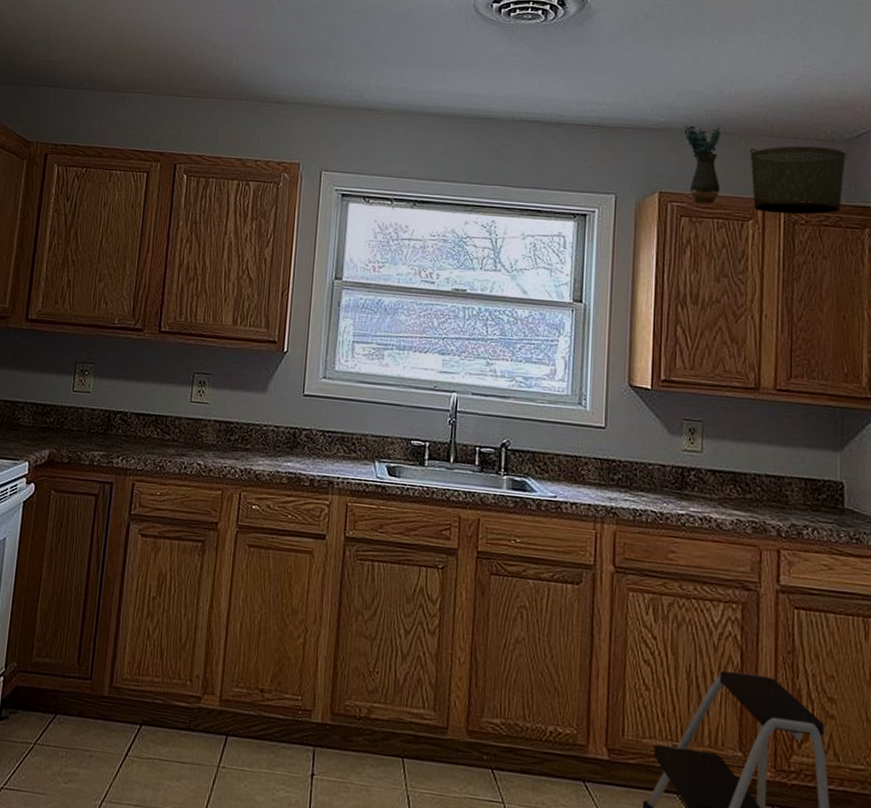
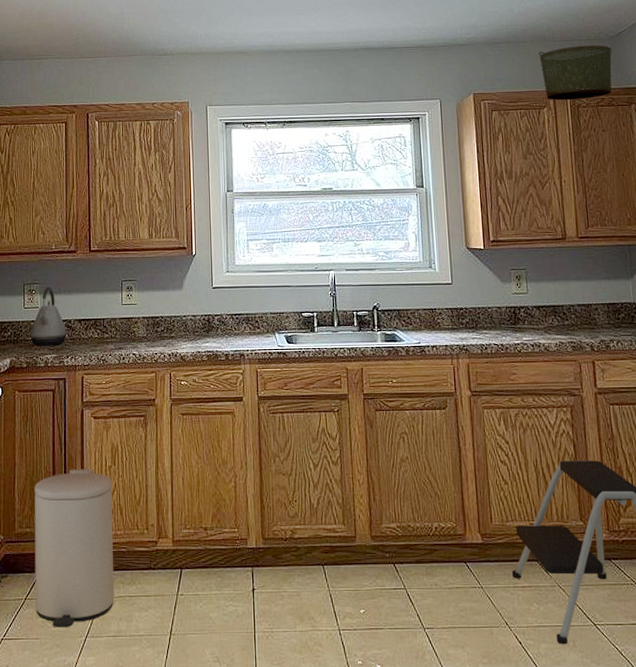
pedal bin: none [45,593,156,787] -> present [35,469,115,628]
kettle: none [76,369,121,442] -> present [30,287,66,346]
vase: present [685,125,721,205] -> none [488,38,520,100]

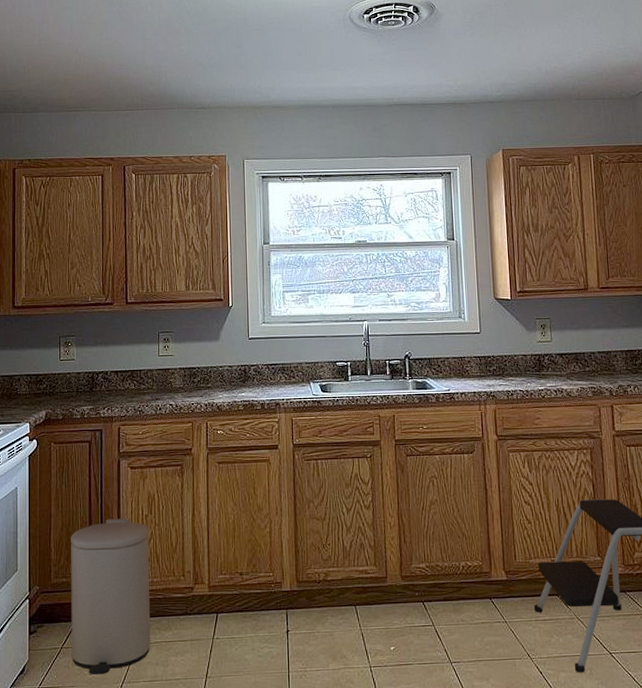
kettle: present [30,287,66,346] -> none [66,339,103,398]
basket: present [539,45,613,101] -> none [564,104,633,157]

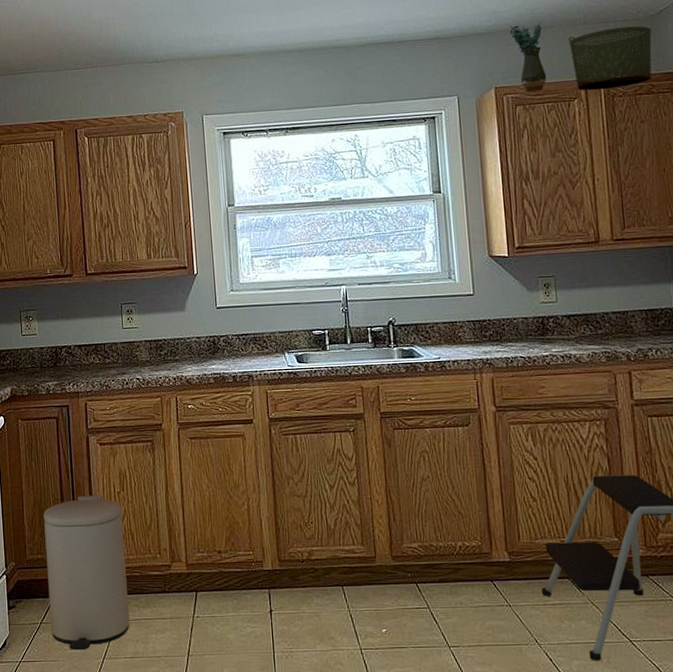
vase: none [516,96,547,156] -> present [510,23,547,93]
basket: none [564,104,633,157] -> present [568,25,652,91]

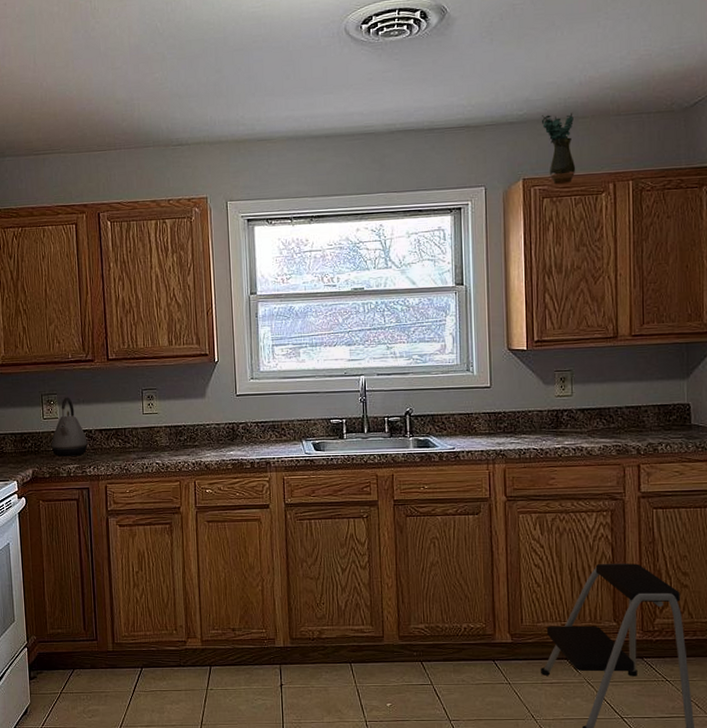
kettle: none [29,313,67,374] -> present [51,397,88,457]
pedal bin: present [43,495,130,651] -> none [64,574,146,719]
basket: present [568,25,652,91] -> none [600,118,684,185]

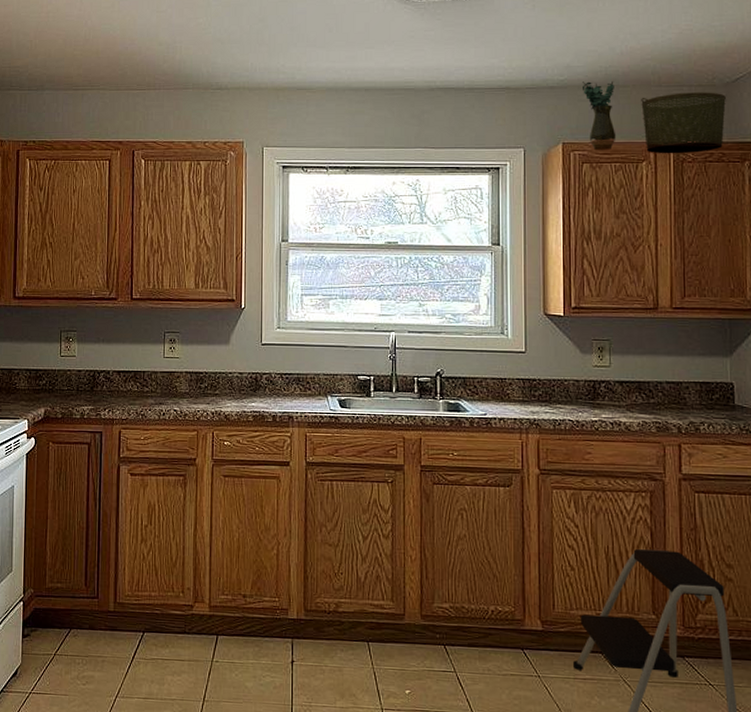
kettle: present [51,397,88,457] -> none [66,335,104,397]
basket: none [600,118,684,185] -> present [641,92,726,154]

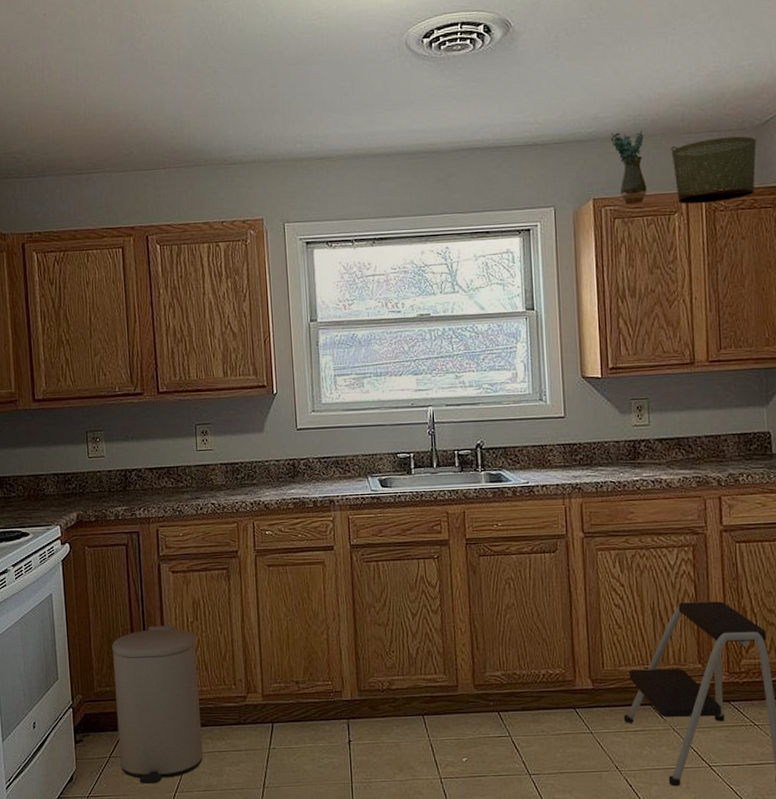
pedal bin: none [64,526,149,687] -> present [112,625,203,785]

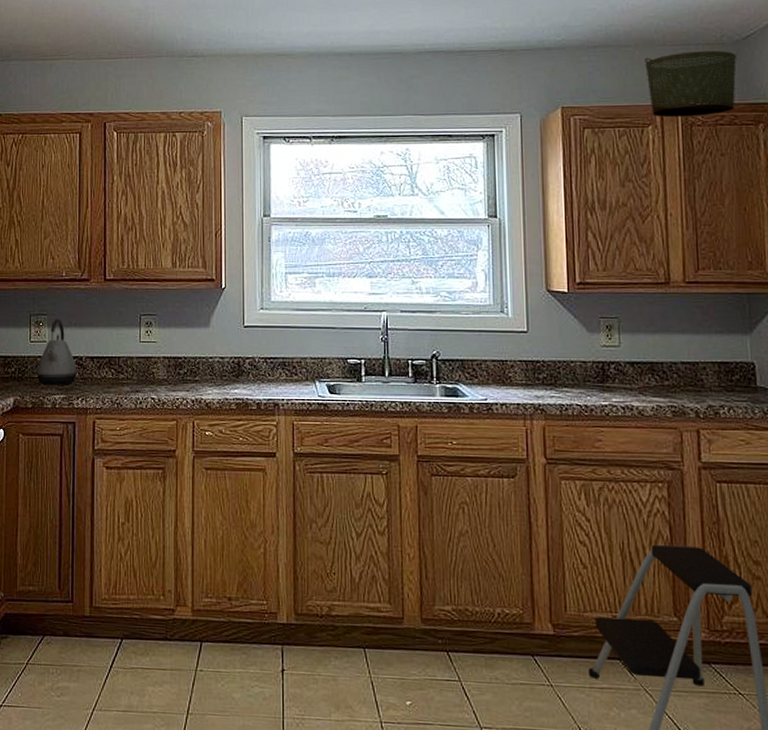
kettle: none [97,433,137,498] -> present [36,319,77,385]
pedal bin: present [112,625,203,785] -> none [37,523,126,699]
vase: present [611,130,648,205] -> none [581,41,620,115]

